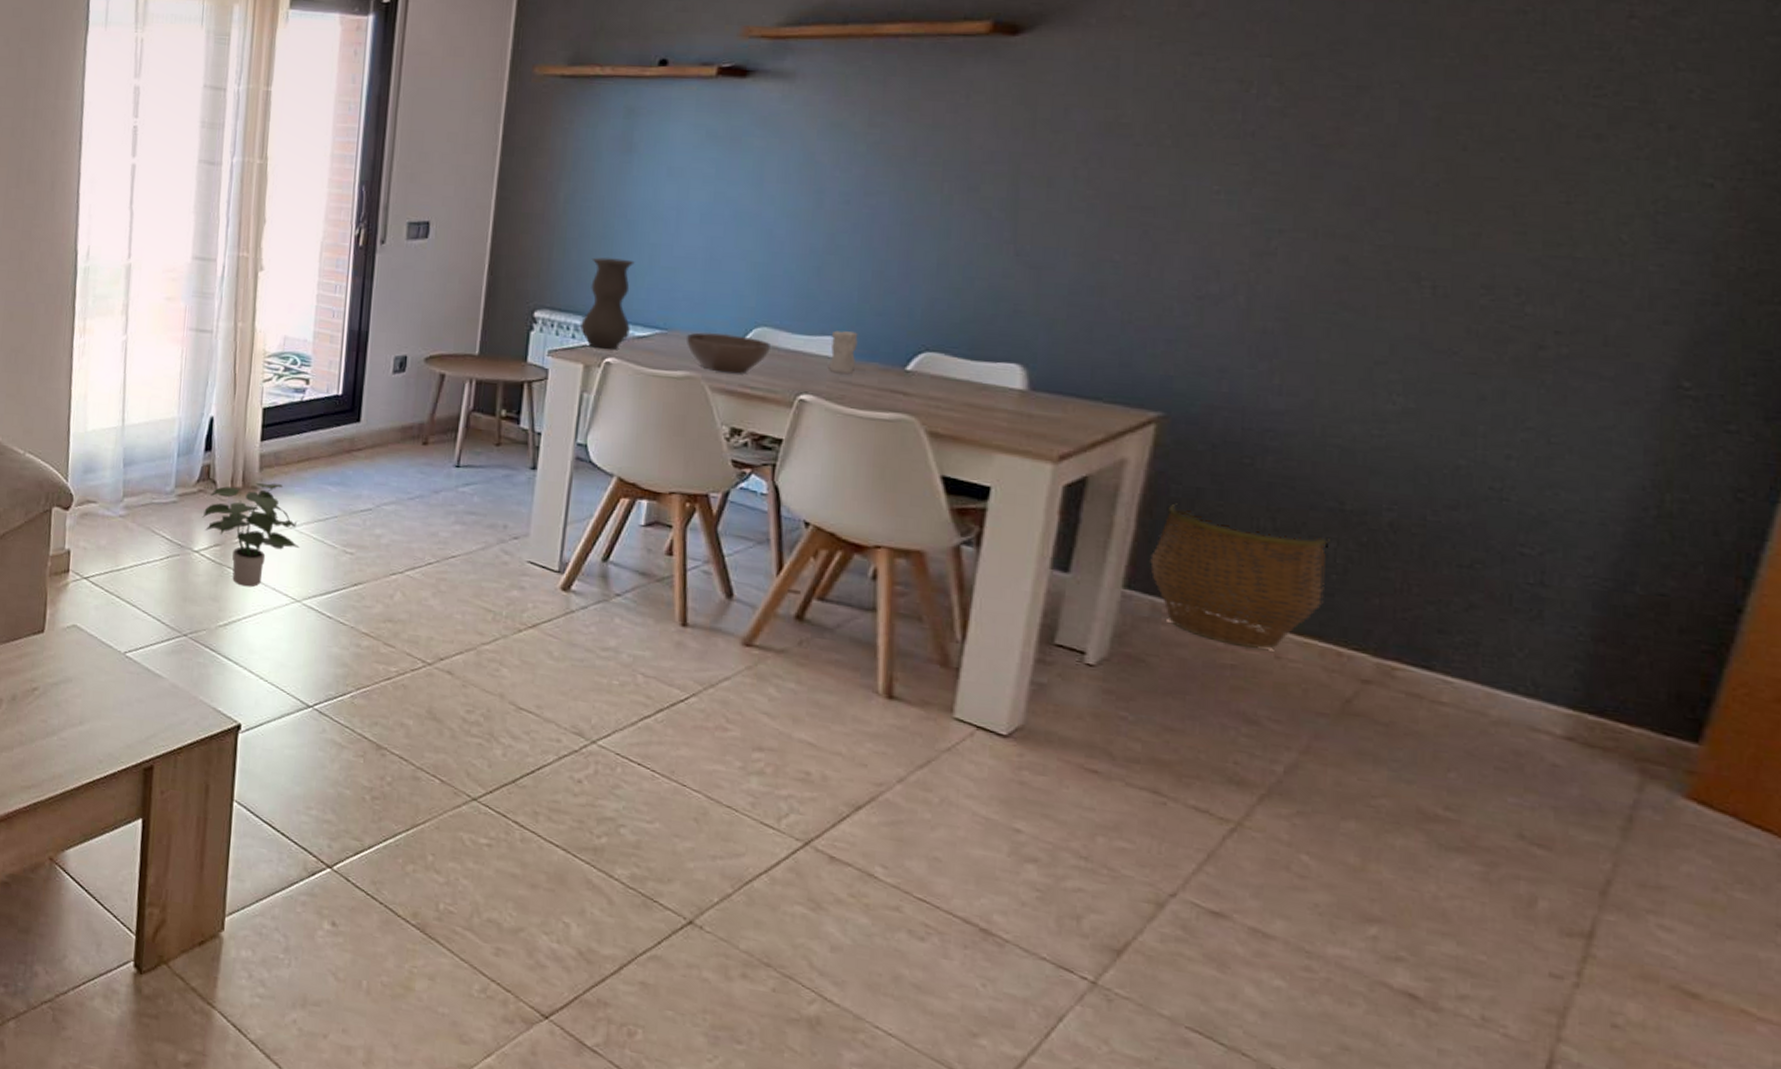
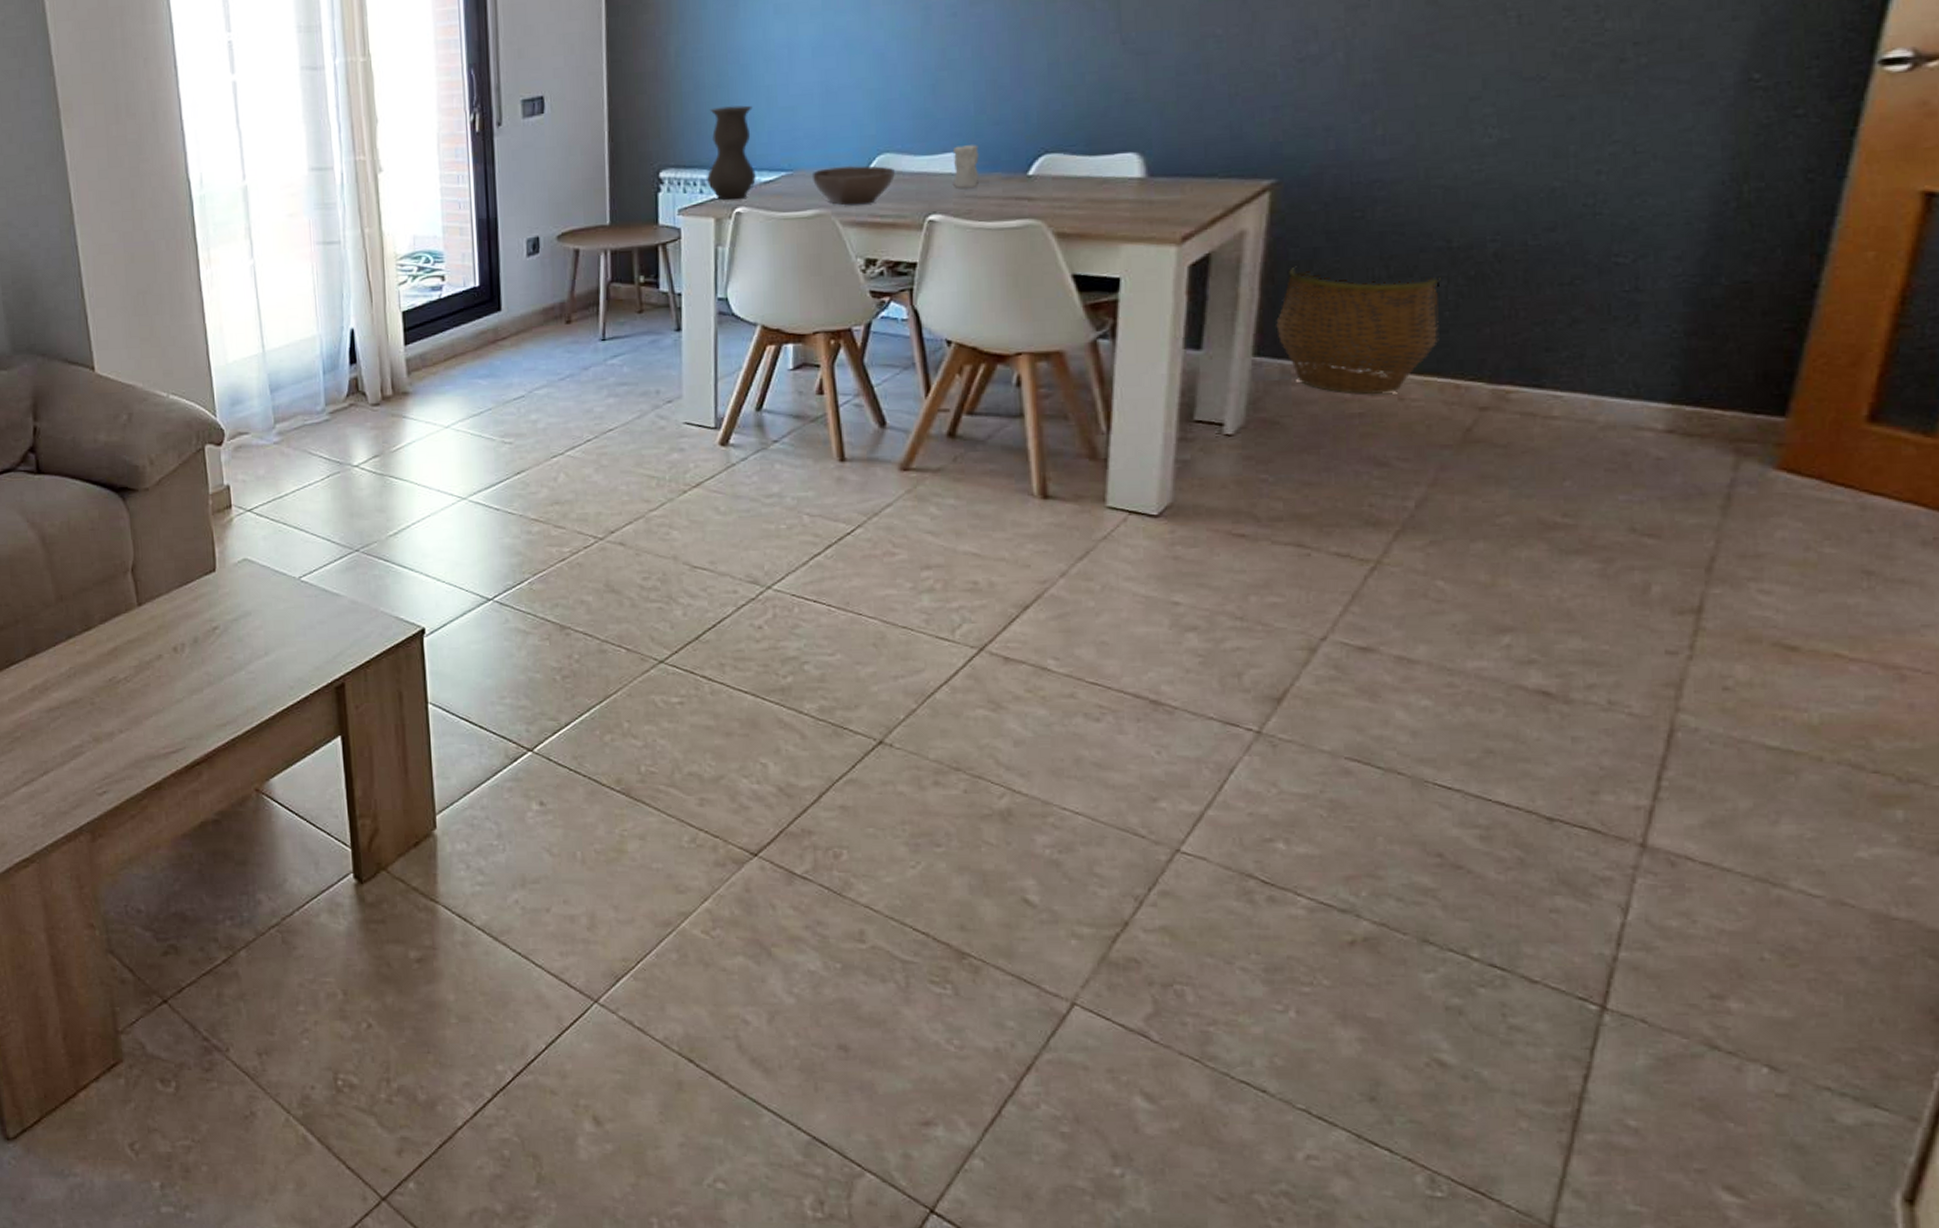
potted plant: present [202,482,300,587] -> none [357,386,458,493]

